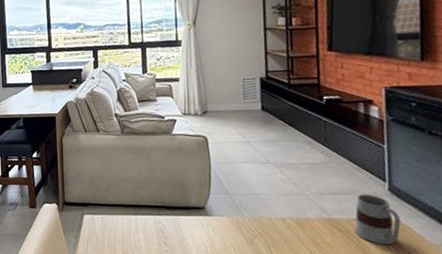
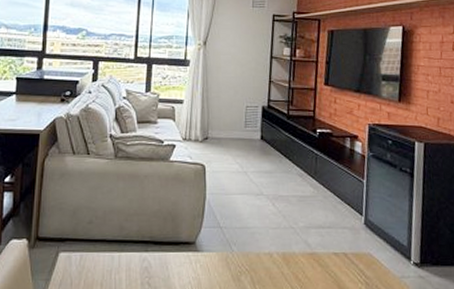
mug: present [354,194,401,245] -> none [332,228,372,279]

